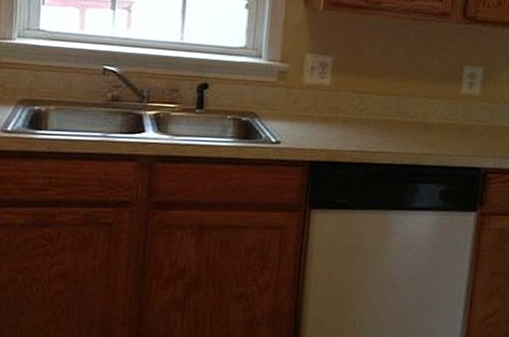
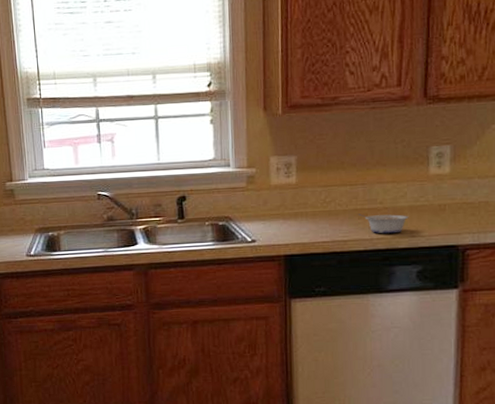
legume: none [389,125,438,150] -> present [358,213,409,234]

